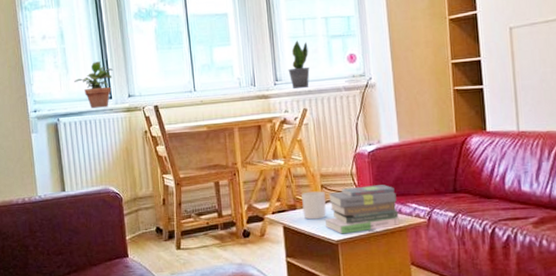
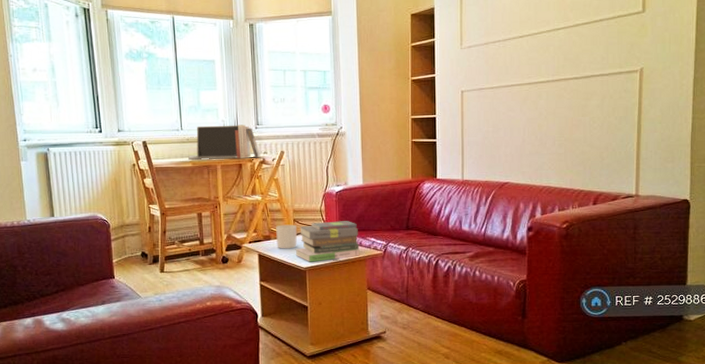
potted plant: present [74,61,113,109] -> none [64,97,103,141]
laptop: none [203,82,257,124] -> present [188,125,239,161]
books: none [252,81,281,119] -> present [235,124,261,158]
potted plant: present [288,40,310,90] -> none [268,90,288,134]

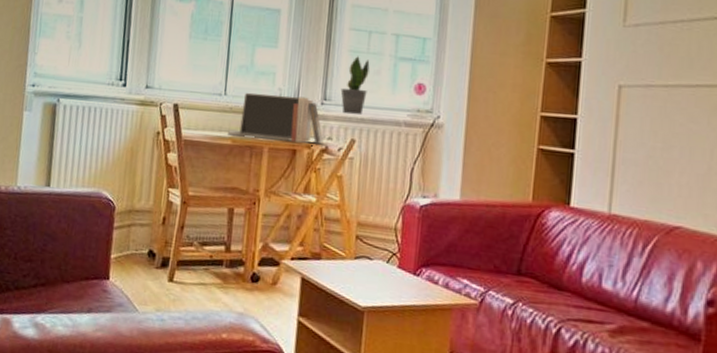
potted plant: none [268,90,288,134] -> present [340,56,370,116]
mug: present [276,224,298,249] -> none [328,240,360,277]
books: present [295,221,360,262] -> none [352,244,446,304]

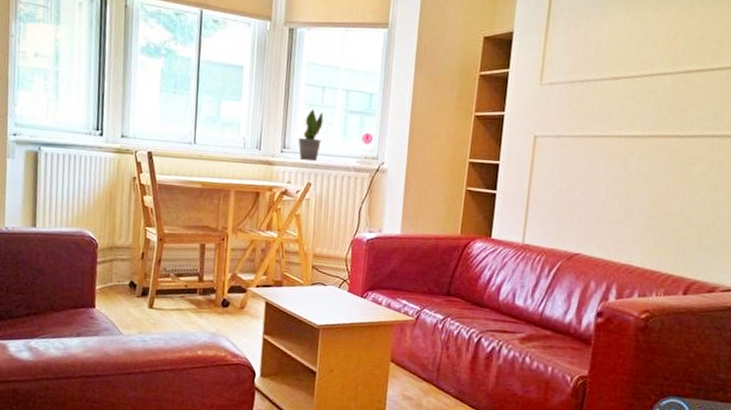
laptop: present [228,92,300,141] -> none [198,141,262,185]
books: present [290,97,324,144] -> none [254,145,283,187]

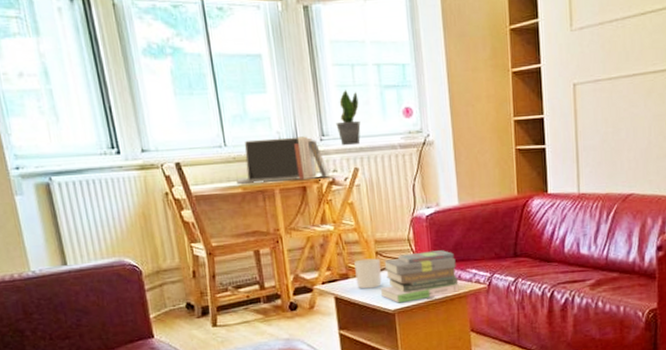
laptop: none [198,141,262,185] -> present [237,137,300,185]
books: none [254,145,283,187] -> present [294,136,330,180]
mug: none [288,270,316,301] -> present [354,258,382,289]
books: none [309,272,388,321] -> present [380,250,459,303]

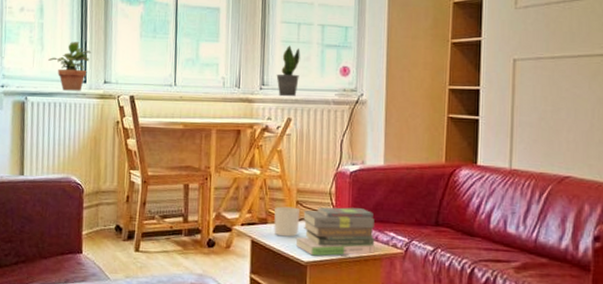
potted plant: none [67,107,119,165] -> present [48,42,91,91]
laptop: present [237,137,300,185] -> none [180,82,241,123]
books: present [294,136,330,180] -> none [235,84,264,124]

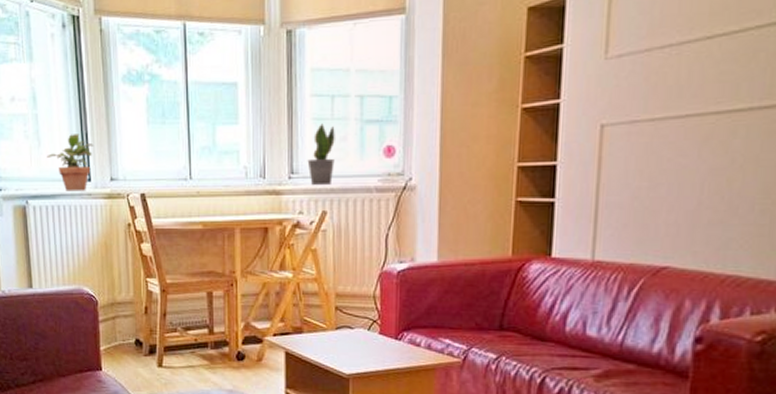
mug: present [274,206,301,237] -> none [310,313,340,347]
books: present [295,207,375,256] -> none [335,312,428,368]

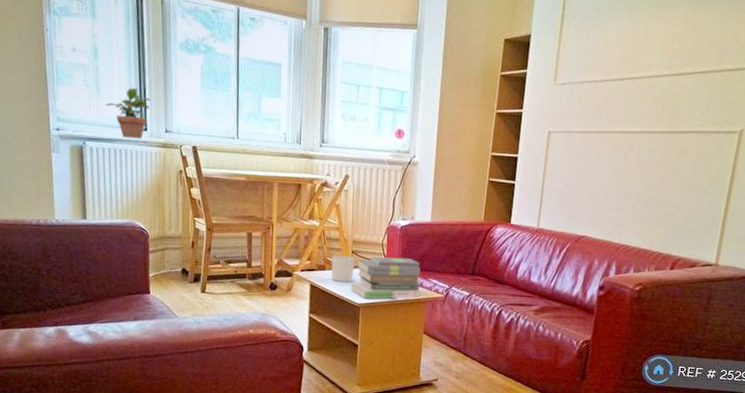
potted plant: present [307,124,335,186] -> none [335,106,359,156]
mug: none [310,313,340,347] -> present [331,255,356,282]
books: none [335,312,428,368] -> present [350,256,421,299]

